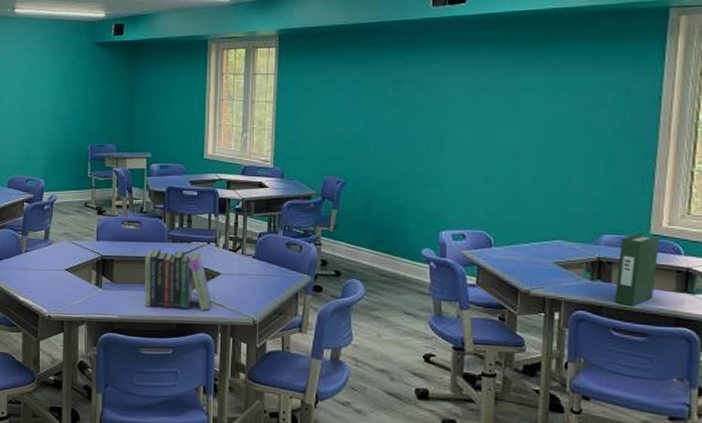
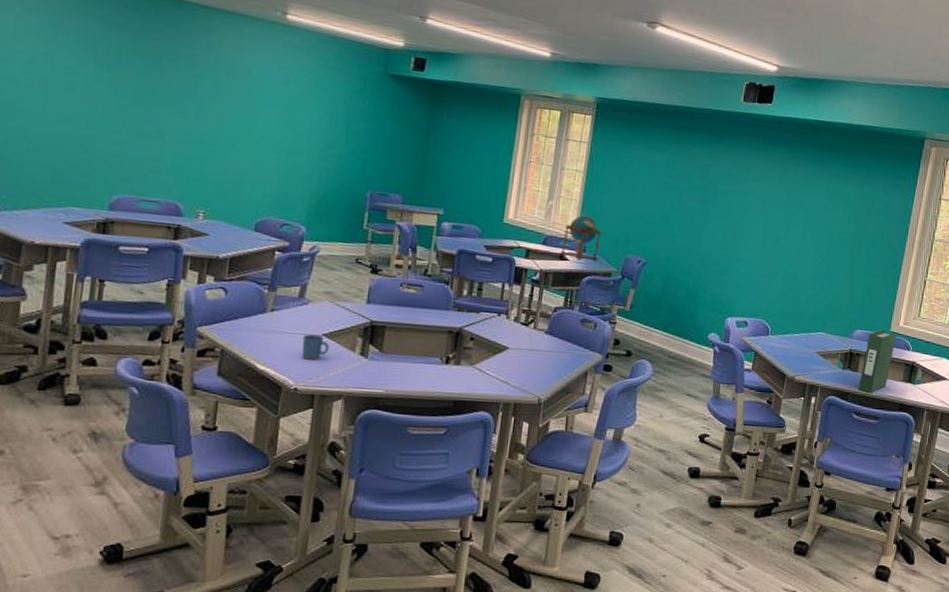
mug: none [50,269,71,292] -> present [302,334,330,360]
books: present [144,248,211,310] -> none [418,316,495,387]
globe: none [259,142,297,187] -> present [560,214,602,262]

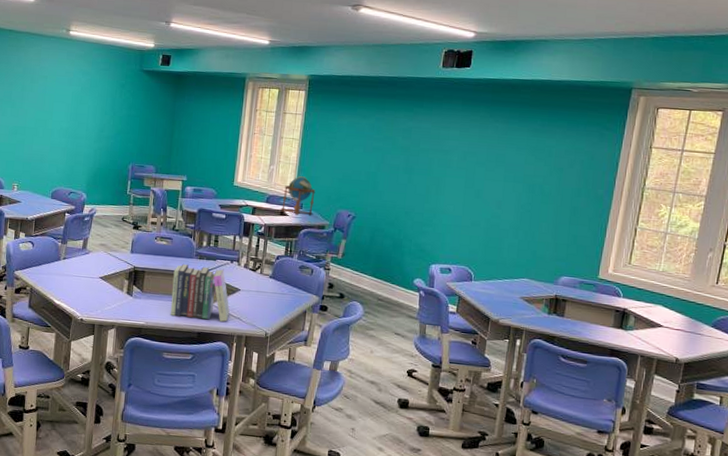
mug: present [302,334,330,360] -> none [85,277,105,298]
books: none [418,316,495,387] -> present [170,263,230,322]
binder: present [858,330,897,393] -> none [564,277,606,338]

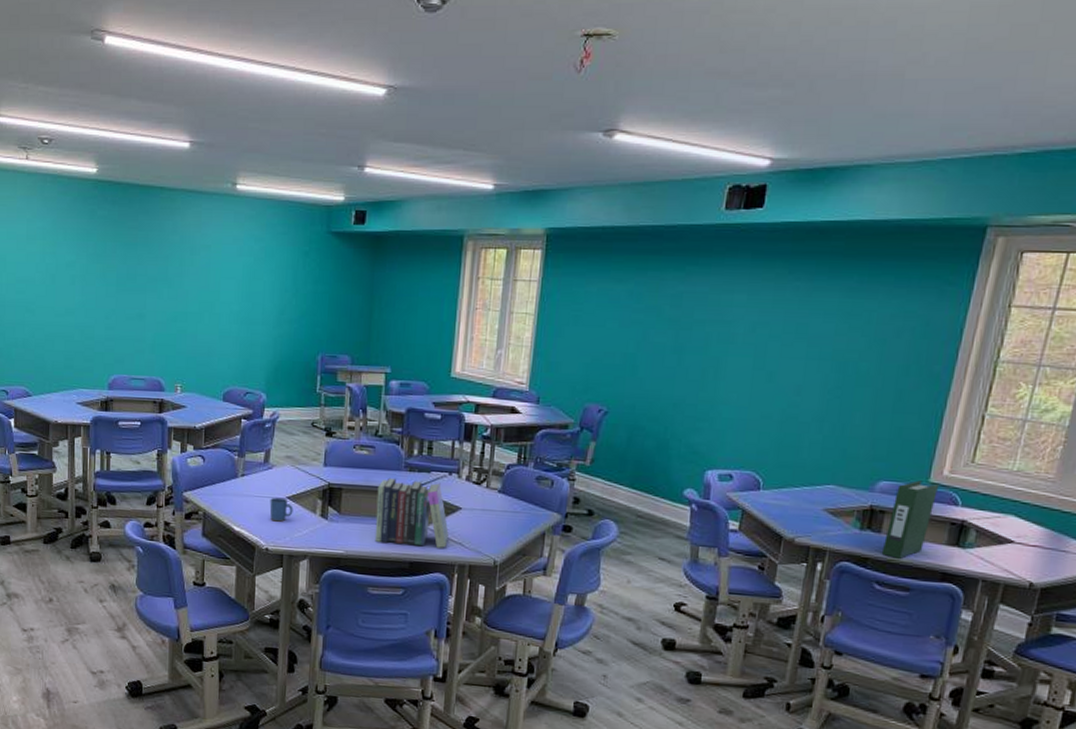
mug: none [85,277,105,298] -> present [269,497,293,522]
globe: present [280,176,316,217] -> none [511,362,556,414]
binder: none [564,277,606,338] -> present [881,480,940,559]

